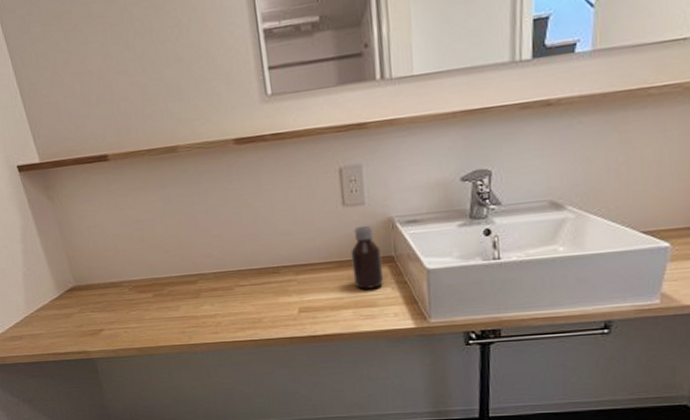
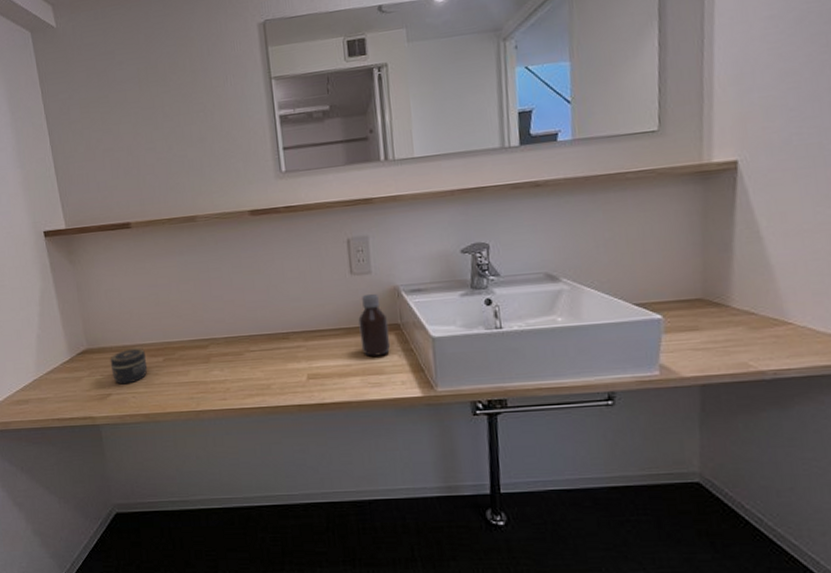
jar: none [98,284,138,320] -> present [110,348,148,385]

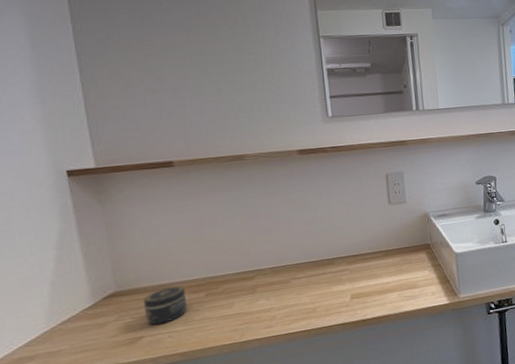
bottle: present [358,294,391,356] -> none [395,220,423,274]

